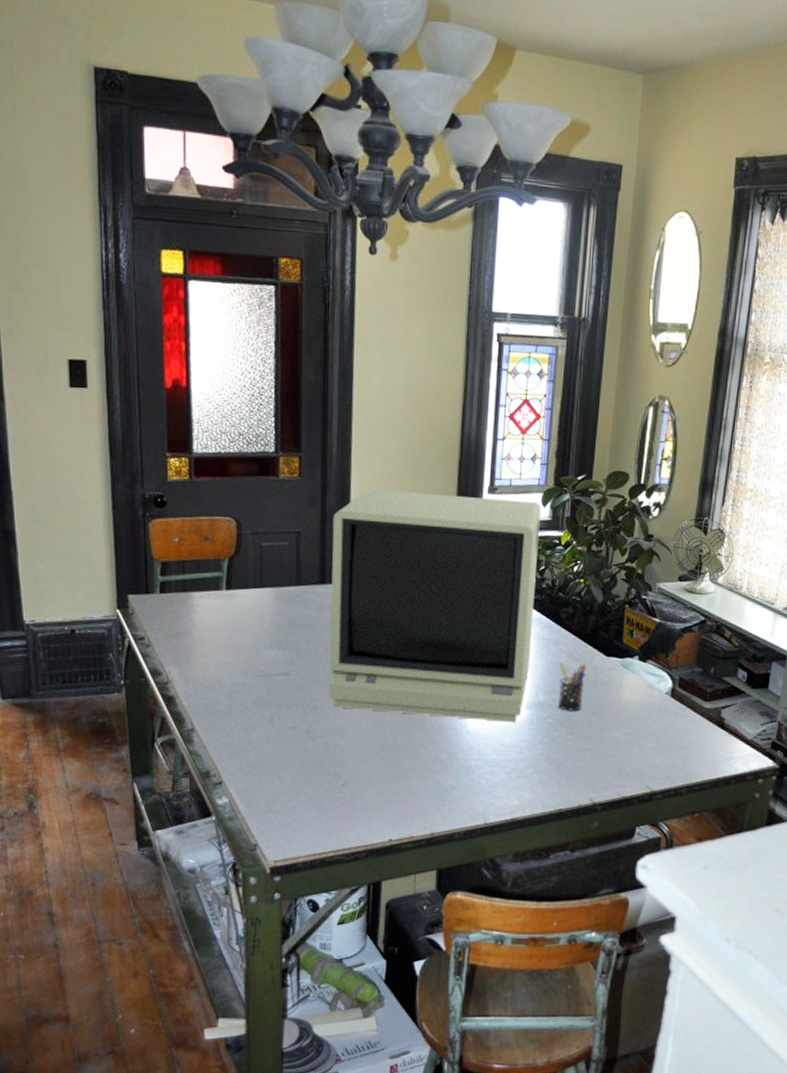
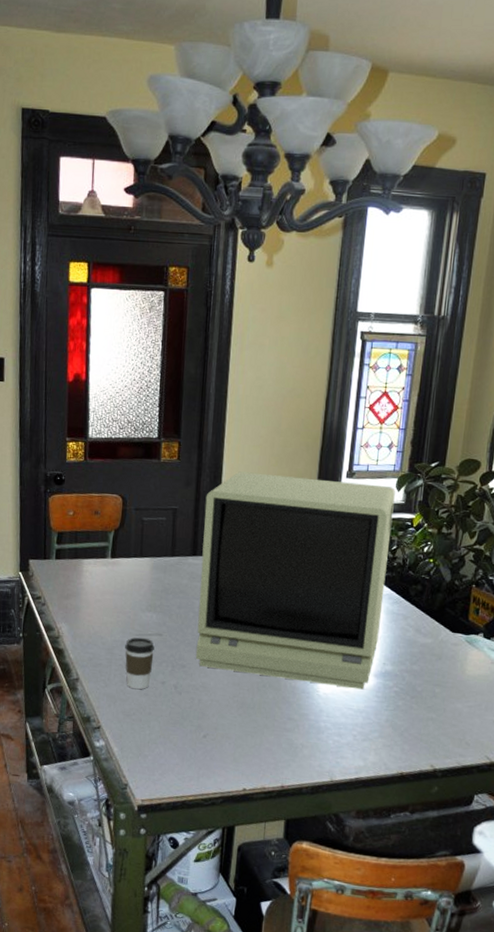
coffee cup: none [247,678,281,737] -> present [125,637,155,690]
pen holder: present [558,662,587,711] -> none [404,636,433,682]

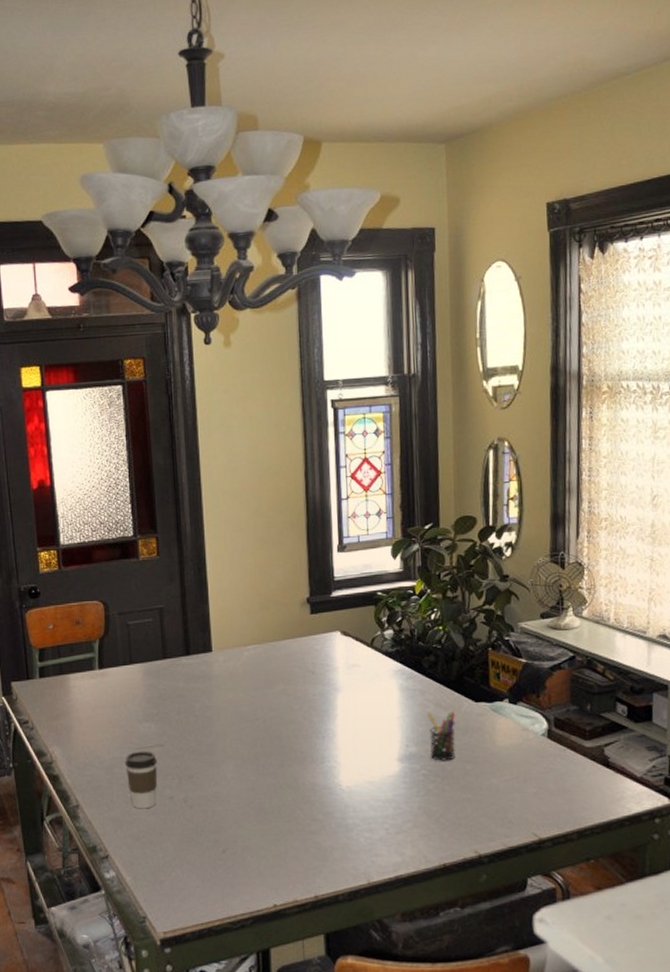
monitor: present [196,471,395,690] -> none [192,555,397,778]
pen holder: none [404,636,433,682] -> present [427,711,456,761]

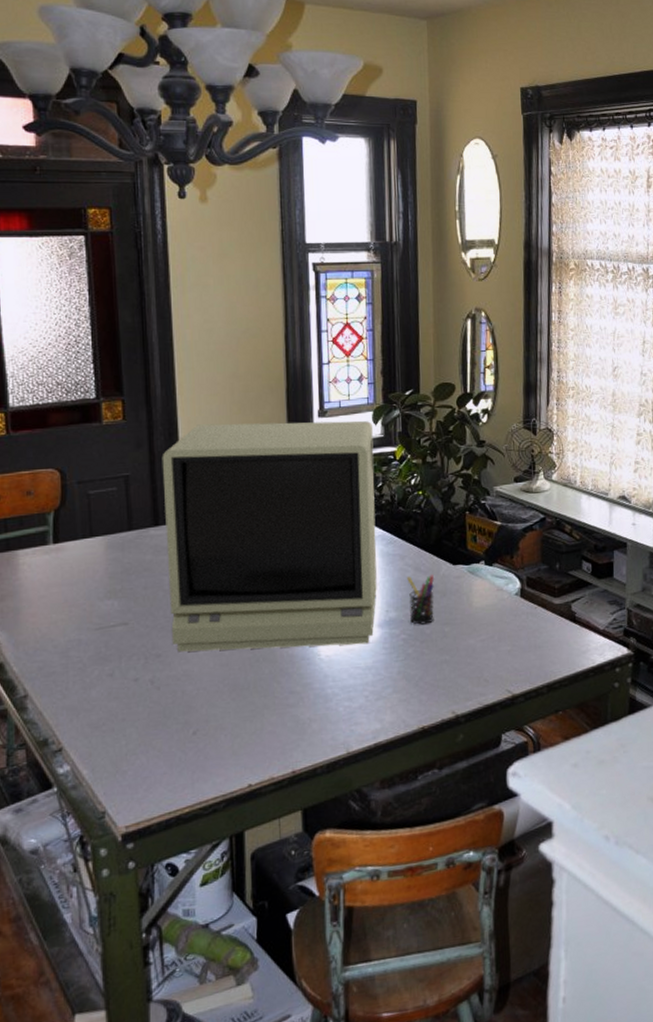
coffee cup: present [125,751,157,809] -> none [83,631,121,694]
monitor: none [192,555,397,778] -> present [162,421,377,652]

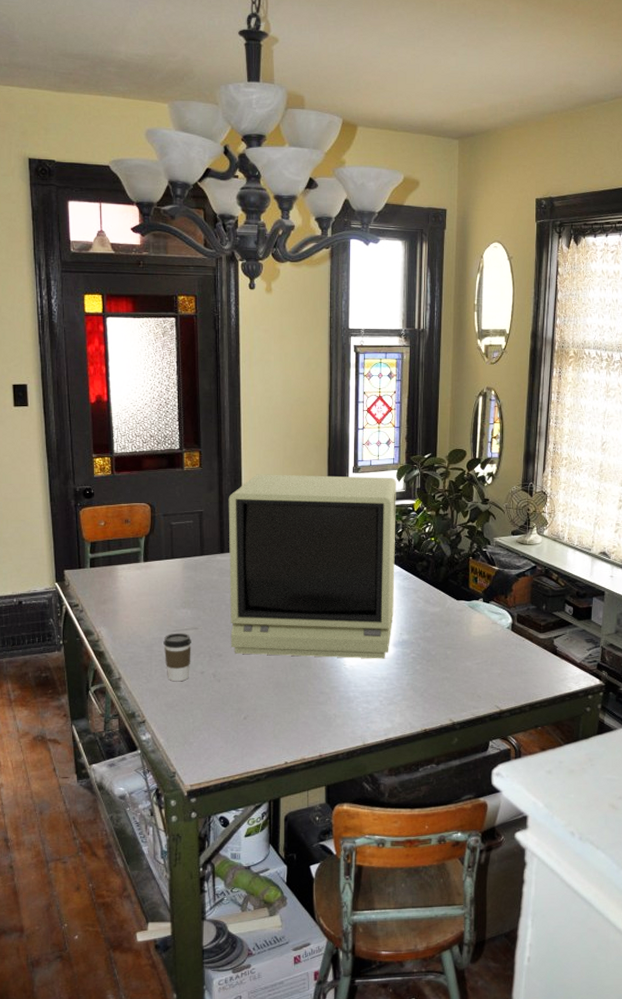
coffee cup: none [83,631,121,694] -> present [163,632,191,682]
pen holder: present [407,575,435,625] -> none [418,607,441,647]

